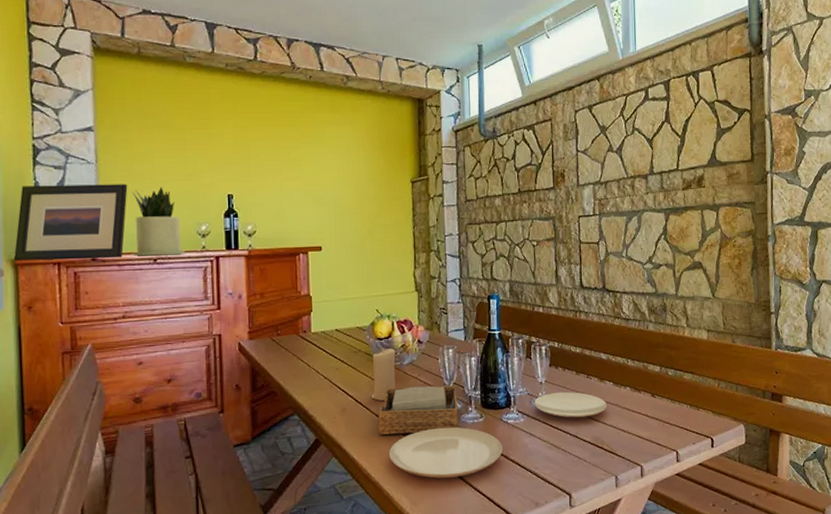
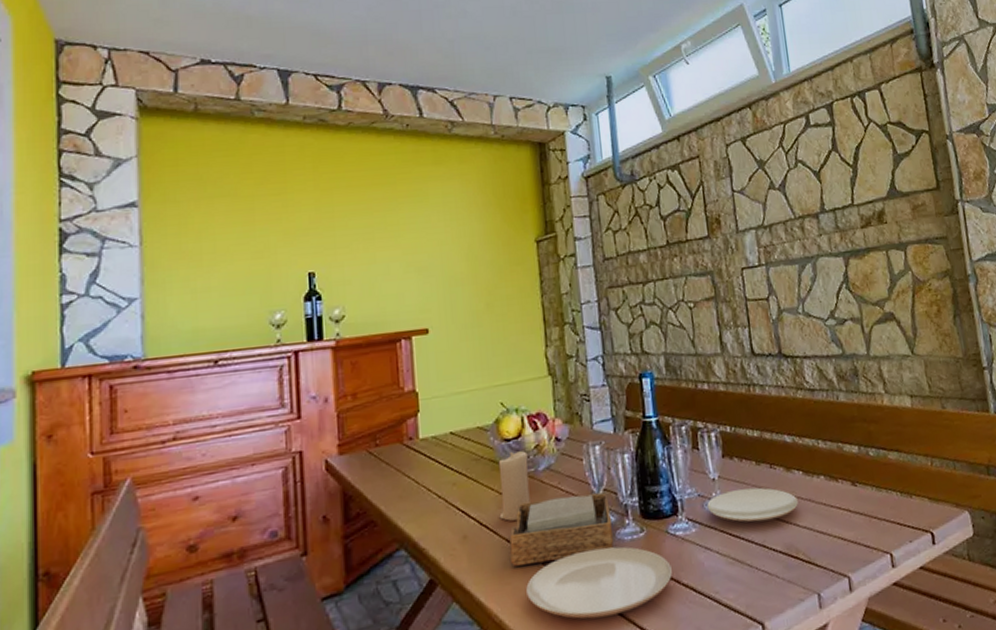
picture frame: present [14,184,128,262] -> none [31,268,181,378]
planter: present [132,187,185,258] -> none [186,269,255,360]

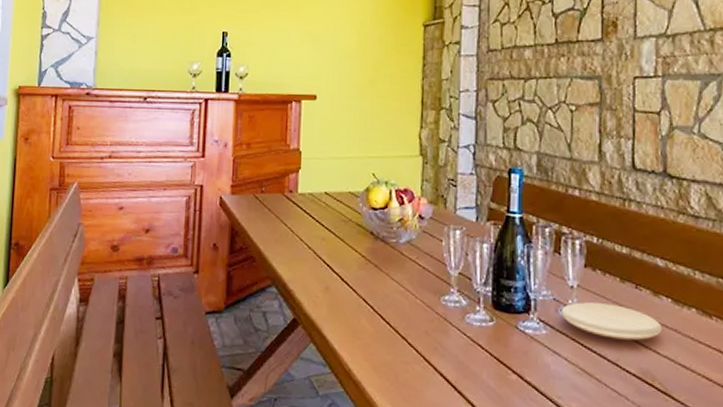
candle: present [498,451,530,522] -> none [359,220,392,285]
napkin holder: present [509,492,614,567] -> none [364,269,464,331]
plate: present [526,546,672,620] -> none [376,325,516,393]

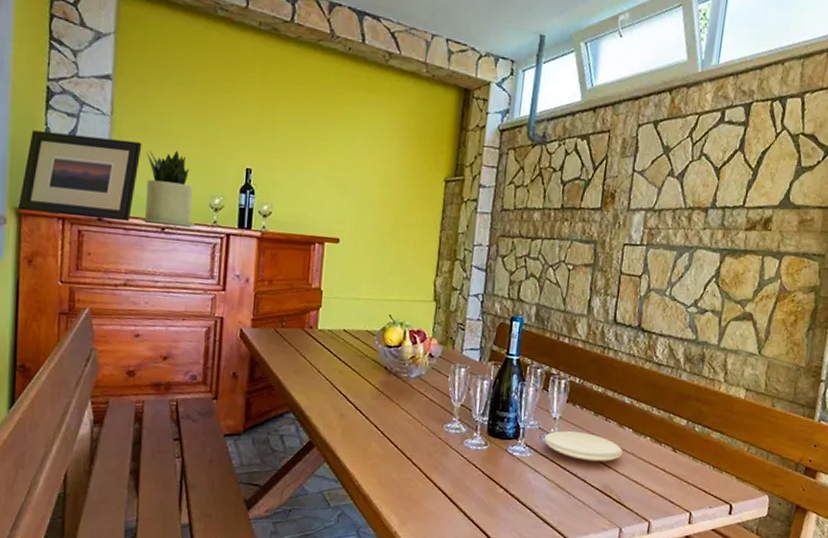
picture frame: none [18,15,126,94] -> present [18,130,142,222]
planter: none [124,21,175,96] -> present [140,150,195,228]

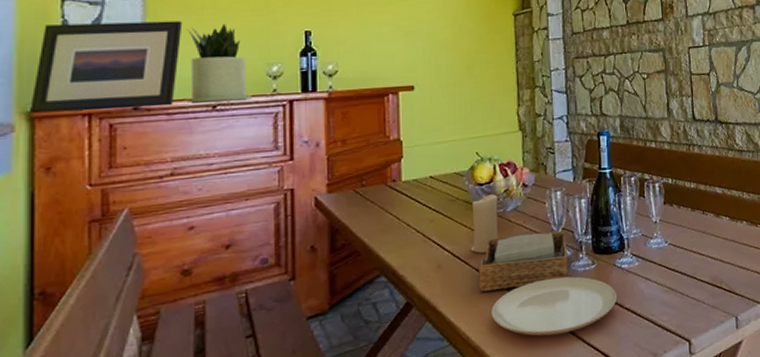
candle: none [372,356,404,413] -> present [470,194,498,254]
napkin holder: none [374,399,464,453] -> present [478,231,569,292]
plate: none [383,448,504,504] -> present [491,276,617,337]
plate: present [544,430,623,462] -> none [649,229,724,258]

